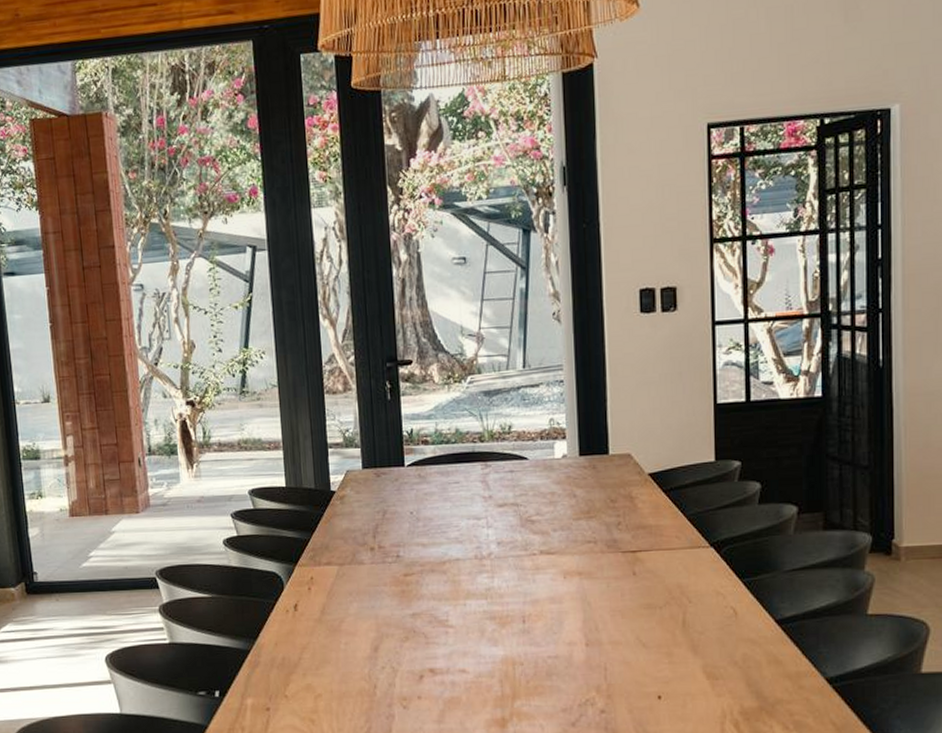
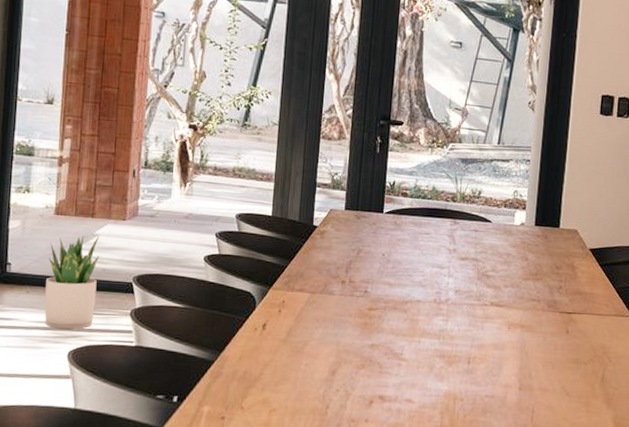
planter: none [70,533,124,634] -> present [44,236,100,330]

